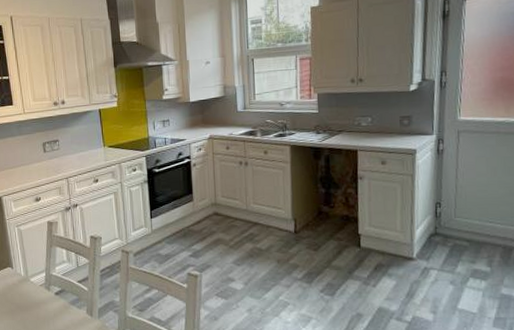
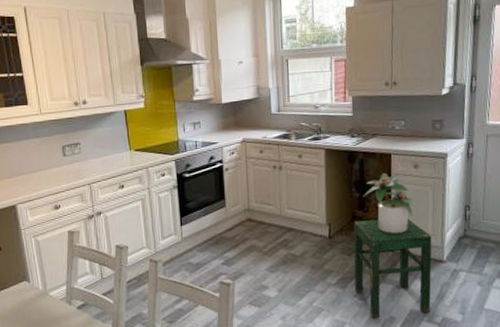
stool: none [319,215,401,313] -> present [353,218,432,318]
potted plant: none [329,168,385,230] -> present [363,172,417,234]

